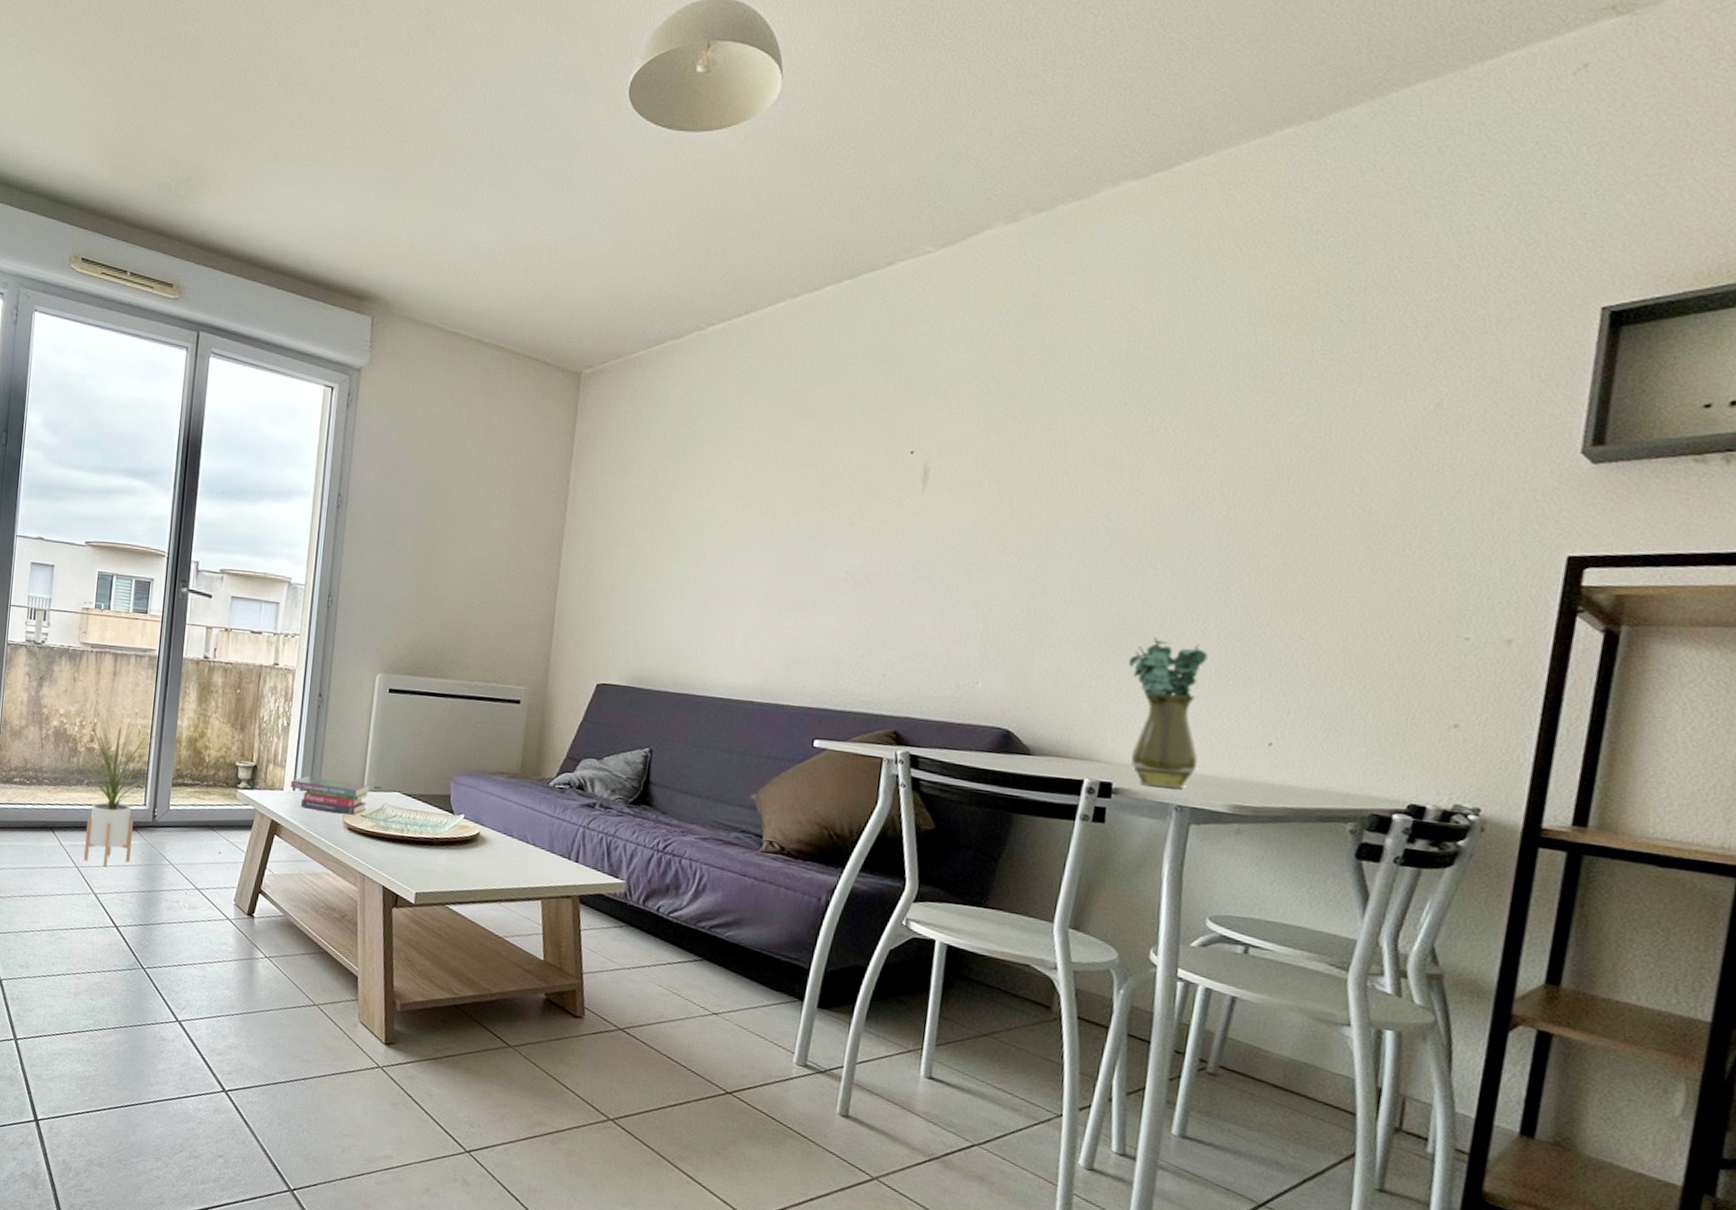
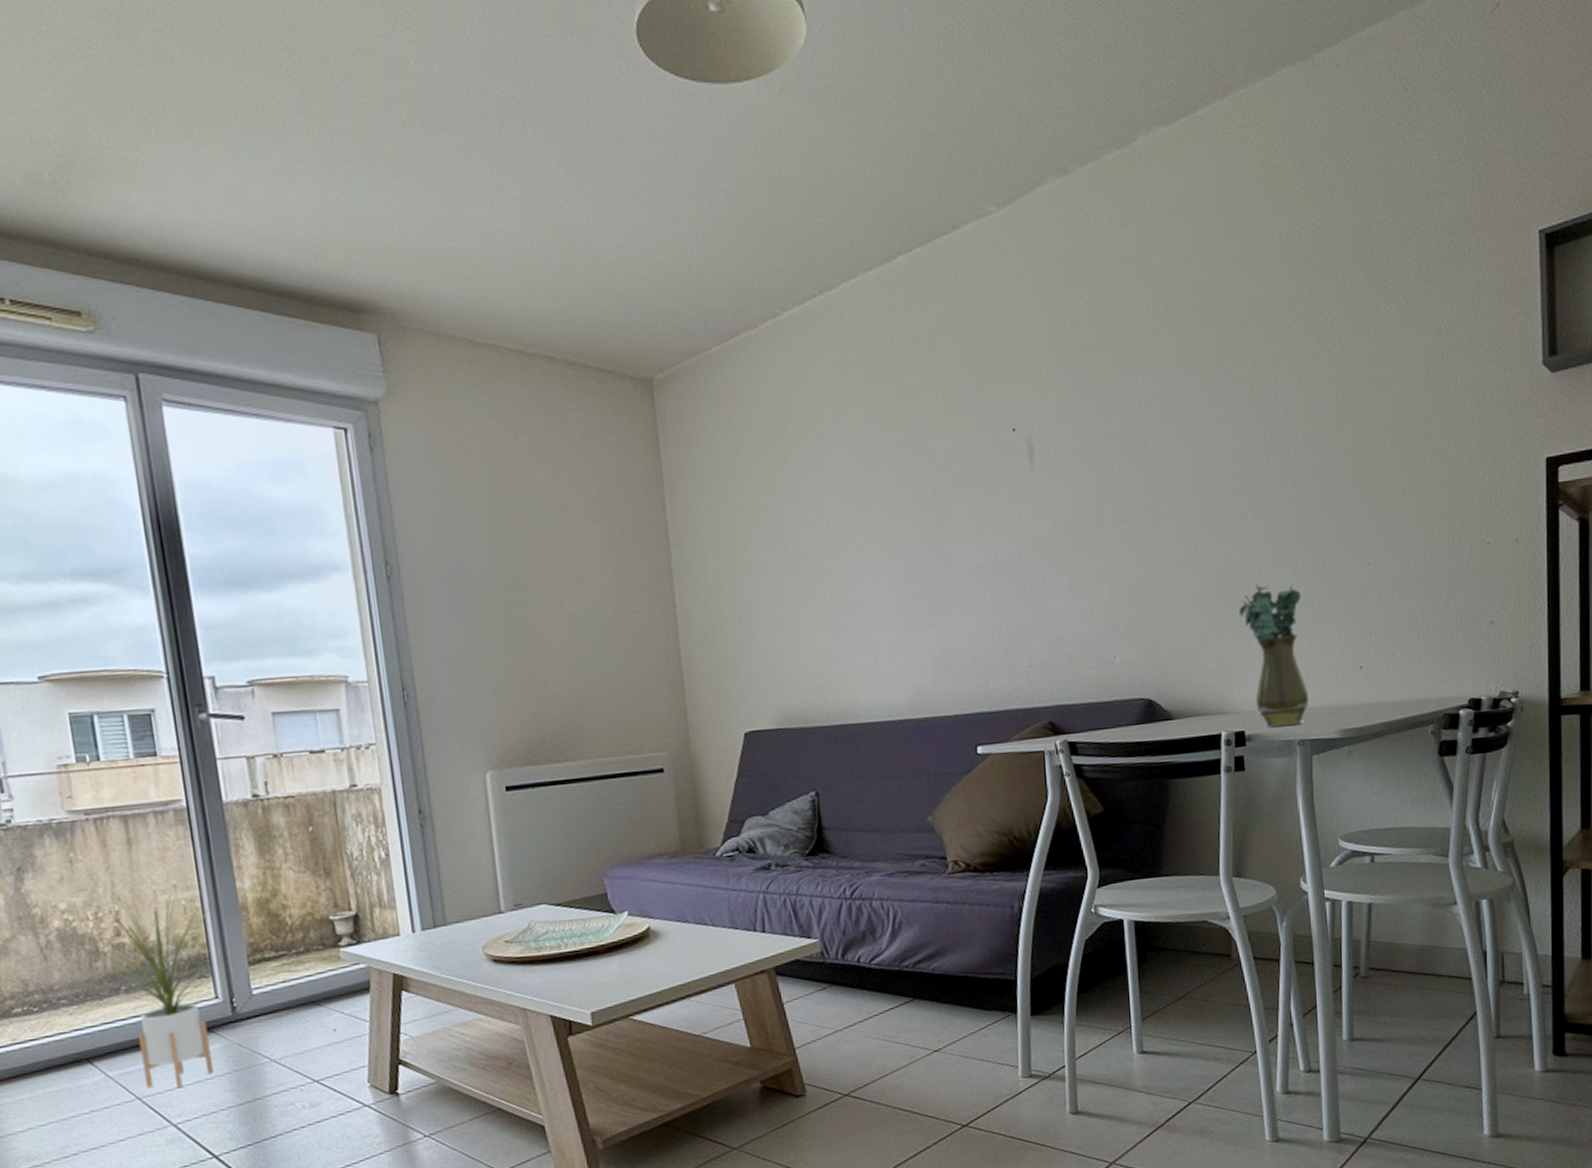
books: present [290,776,369,816] -> none [407,904,509,951]

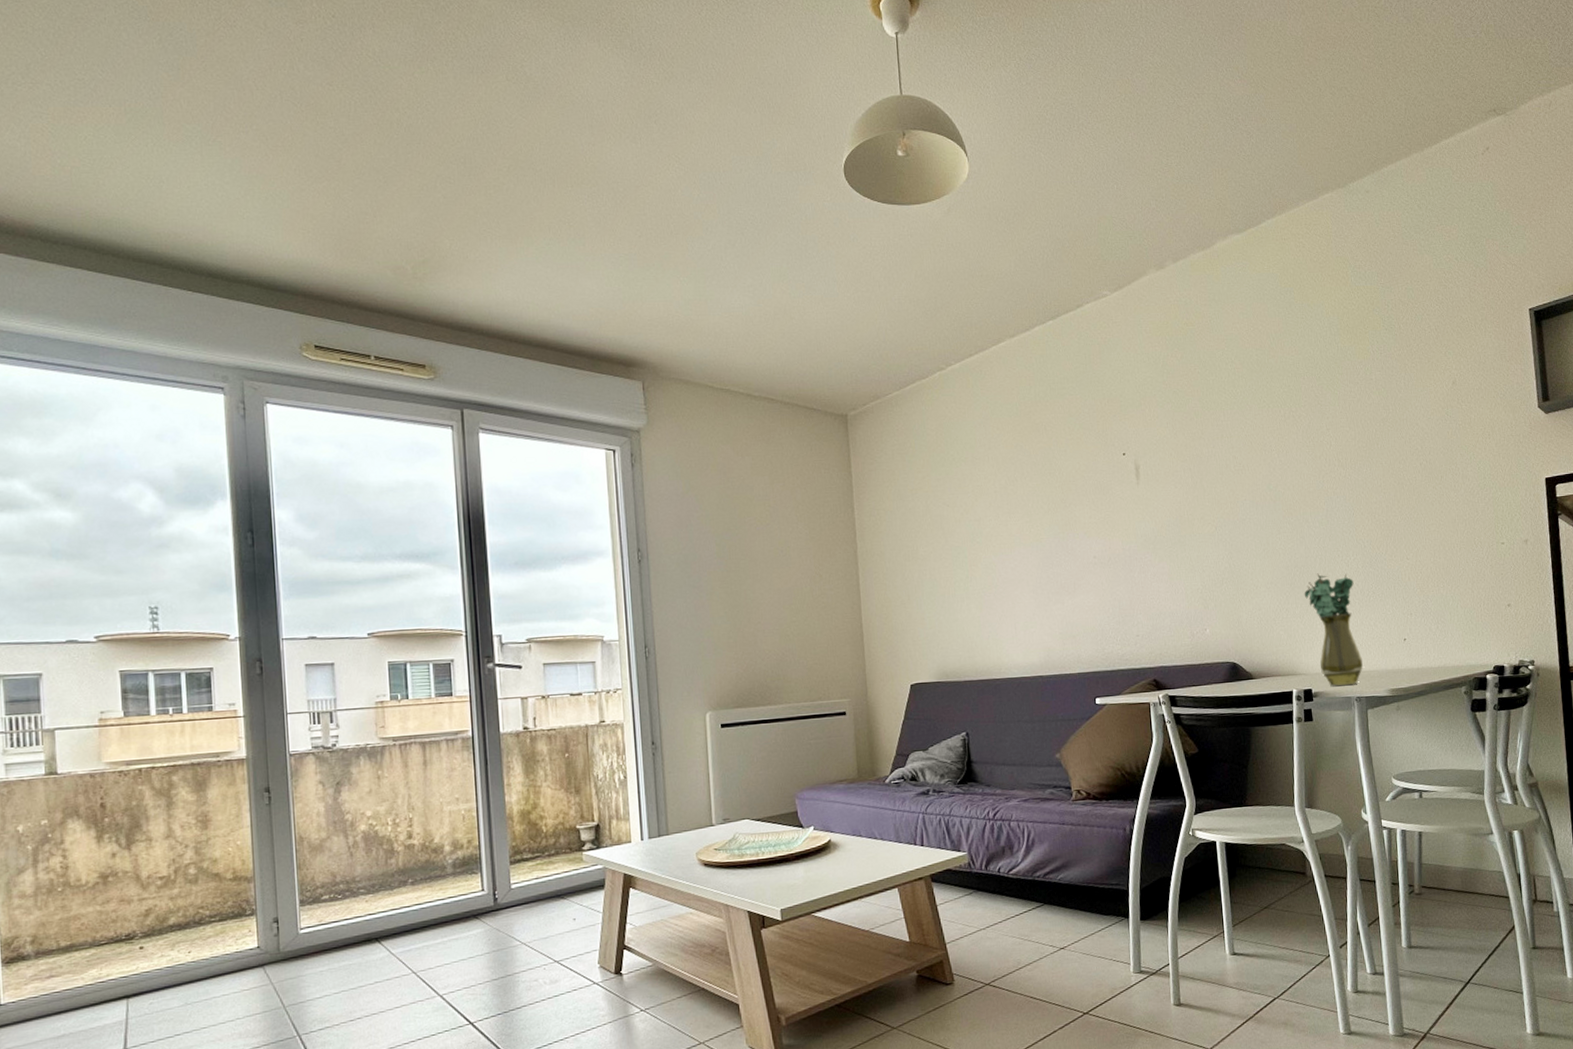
house plant: present [96,893,214,1089] -> none [393,805,485,965]

